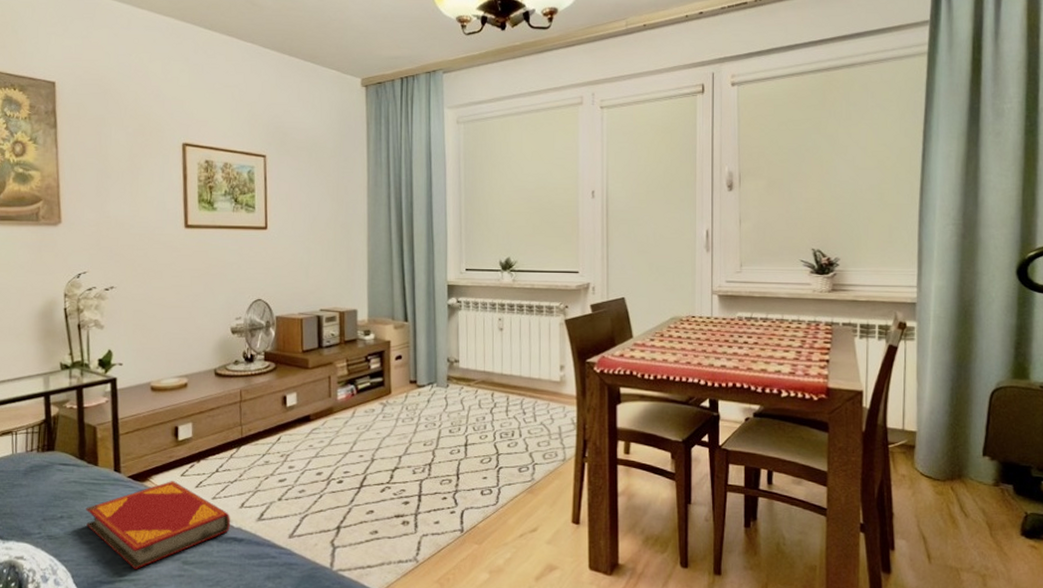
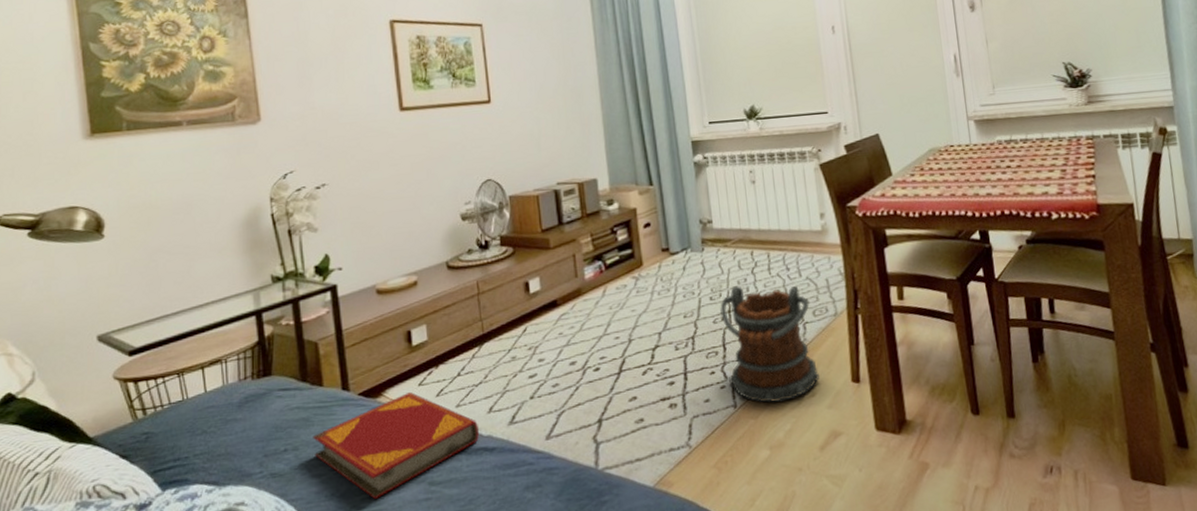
bucket: none [458,423,542,532] -> present [720,285,820,403]

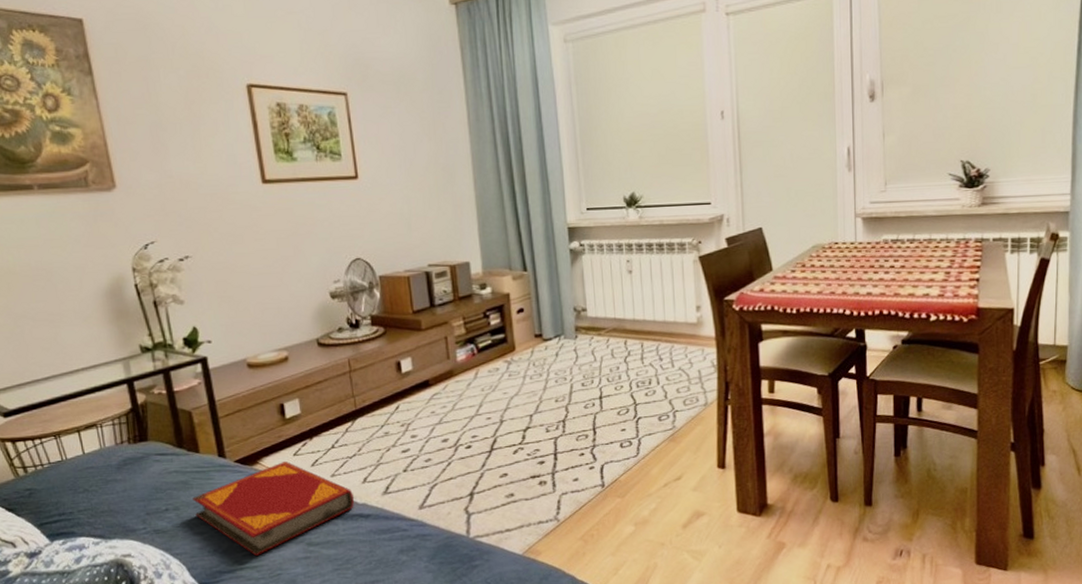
bucket: present [720,285,820,403] -> none [591,373,686,484]

